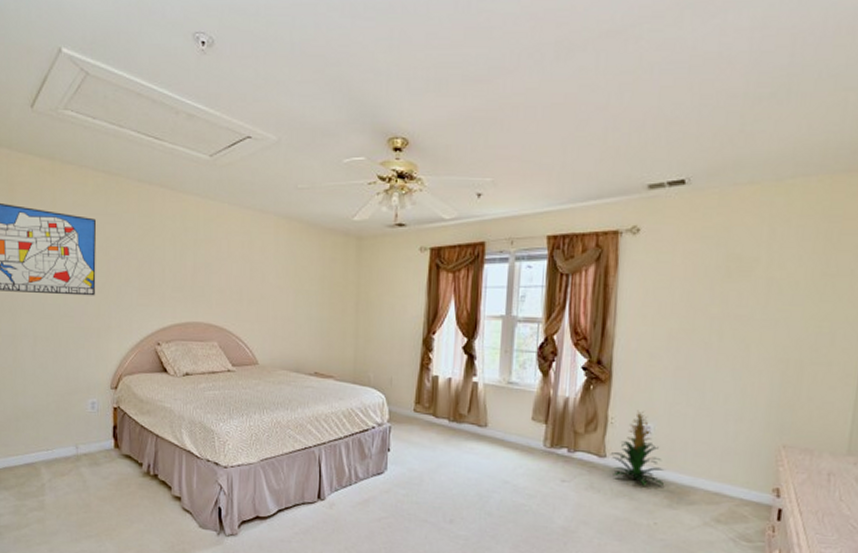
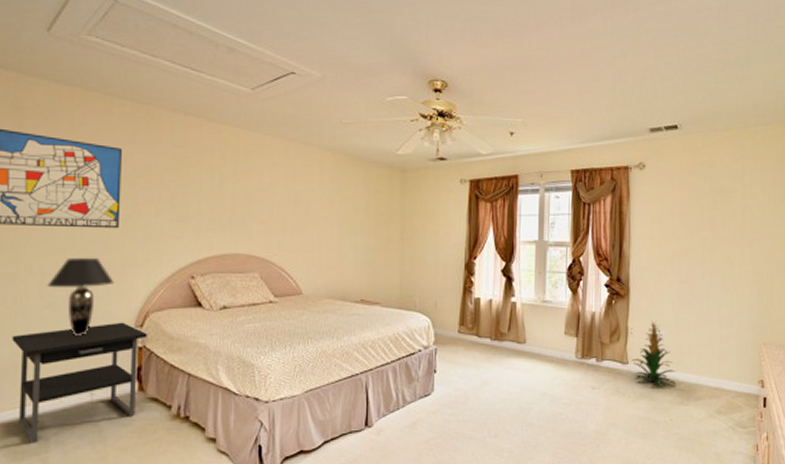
nightstand: none [13,383,121,487] -> present [12,322,147,443]
table lamp: none [39,322,93,394] -> present [48,257,115,335]

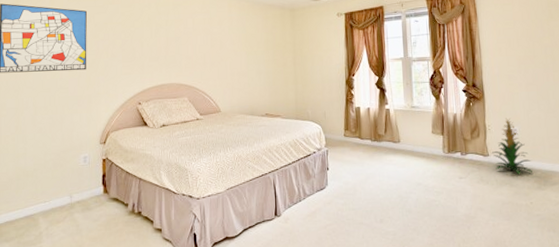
nightstand: present [12,322,147,443] -> none [15,140,109,236]
table lamp: present [48,257,115,335] -> none [39,92,85,152]

